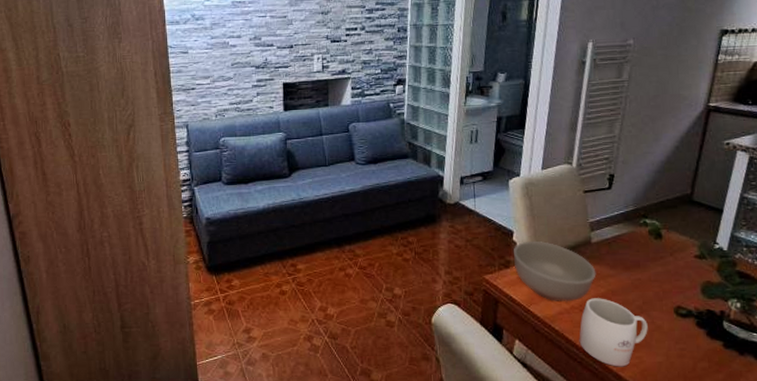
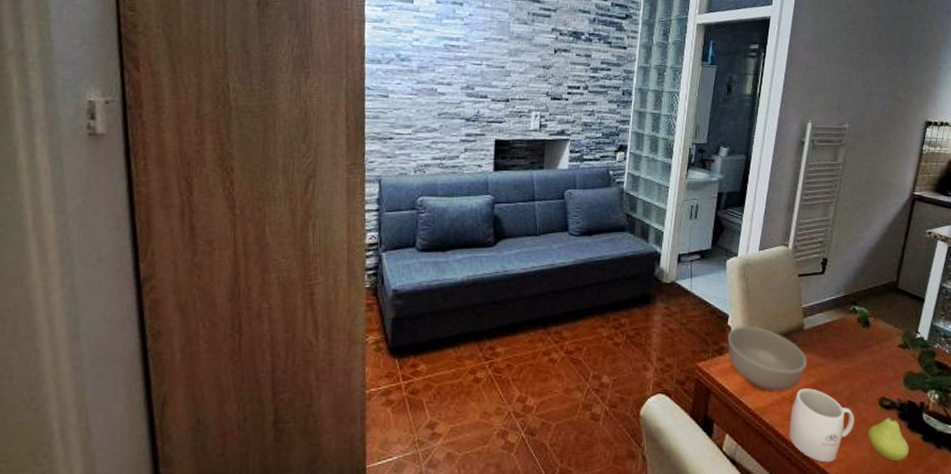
fruit: none [663,321,709,367] -> present [868,413,909,462]

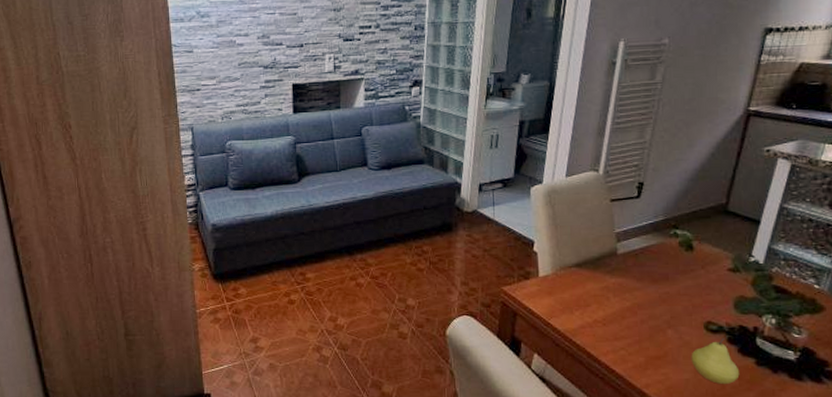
bowl: present [728,326,808,393] -> none [534,251,622,316]
mug: present [788,388,854,463] -> none [601,312,675,384]

